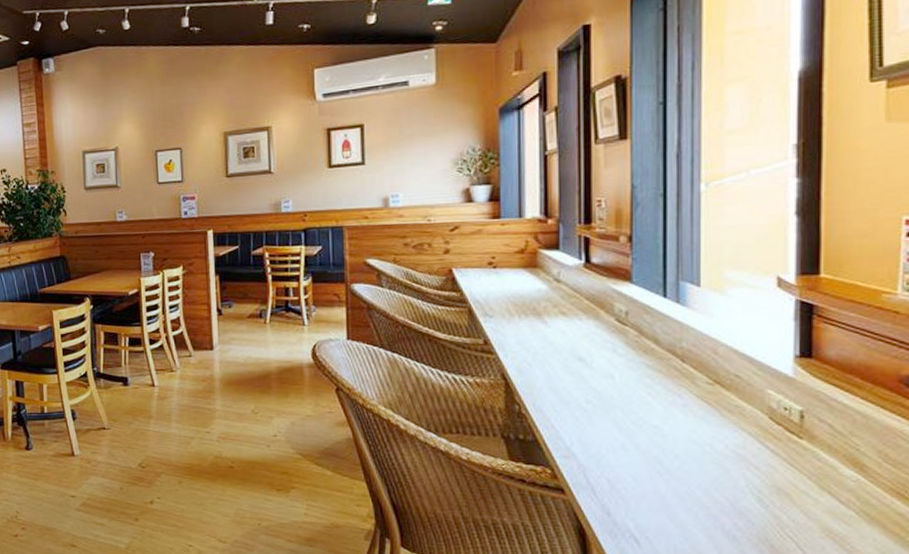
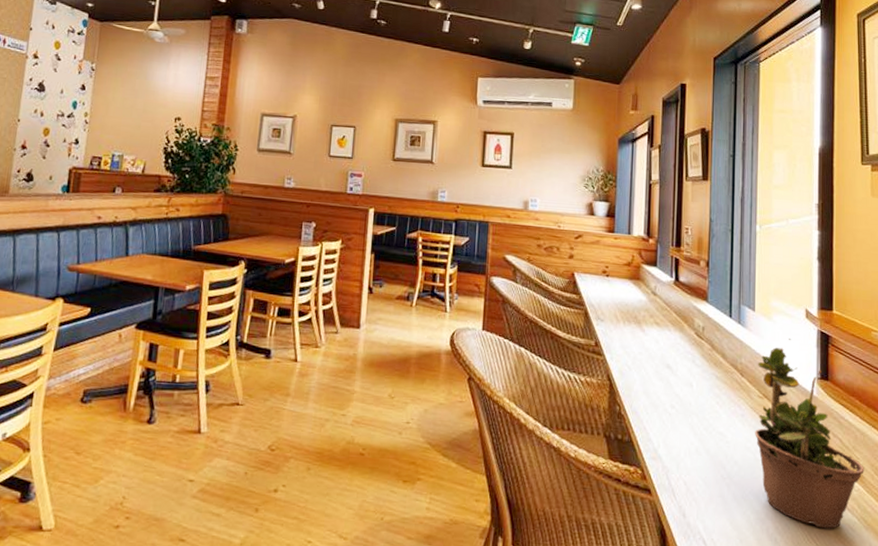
potted plant: none [703,314,867,524] -> present [755,339,864,529]

